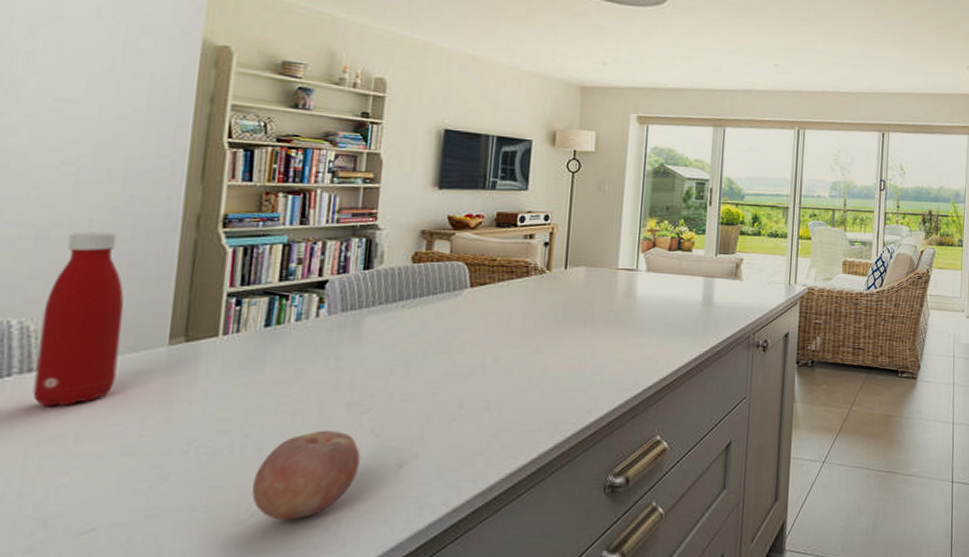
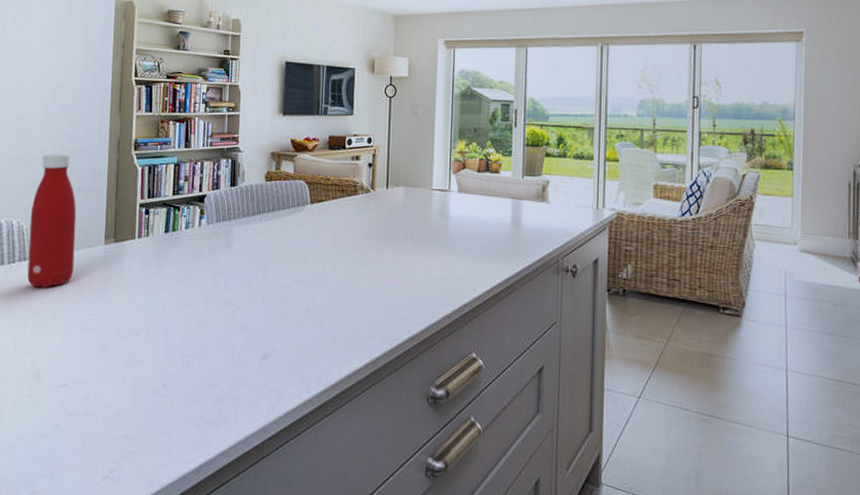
fruit: present [252,430,360,521] -> none [162,322,234,395]

